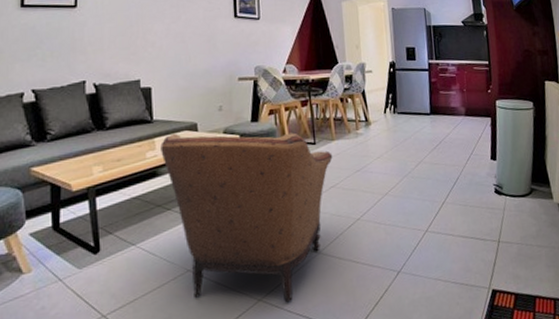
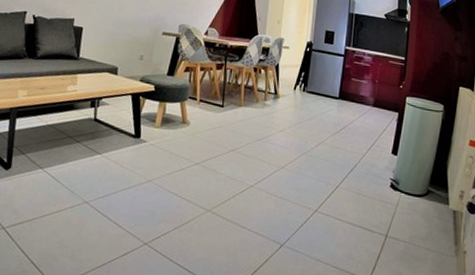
armchair: present [160,132,333,303] -> none [80,73,238,252]

